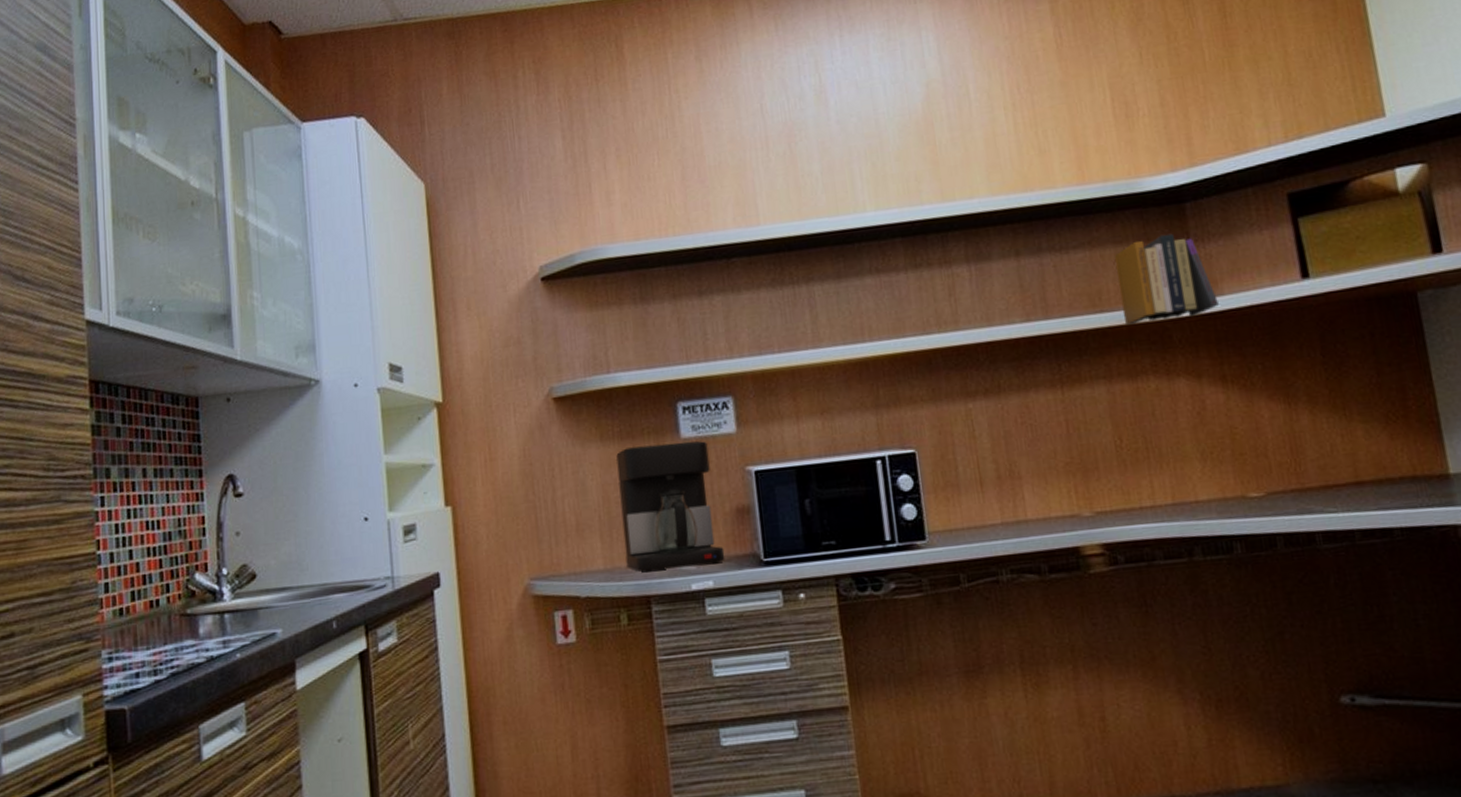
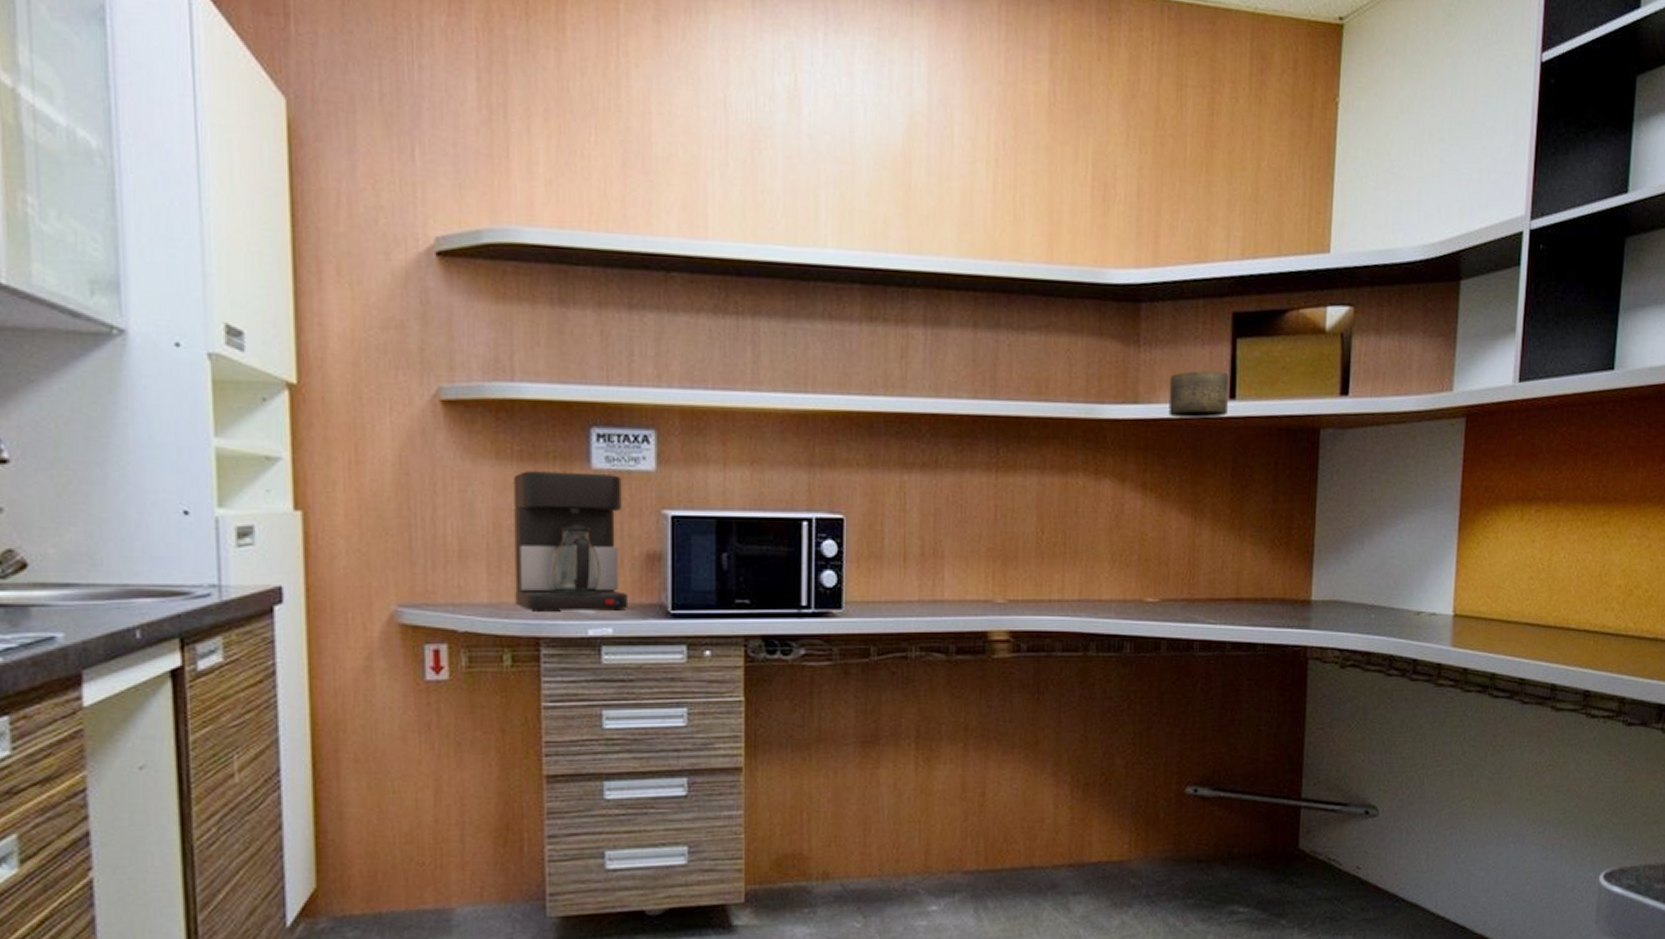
books: present [1114,233,1219,325] -> none [1065,331,1153,421]
decorative box: none [1230,253,1304,307] -> present [1168,371,1229,419]

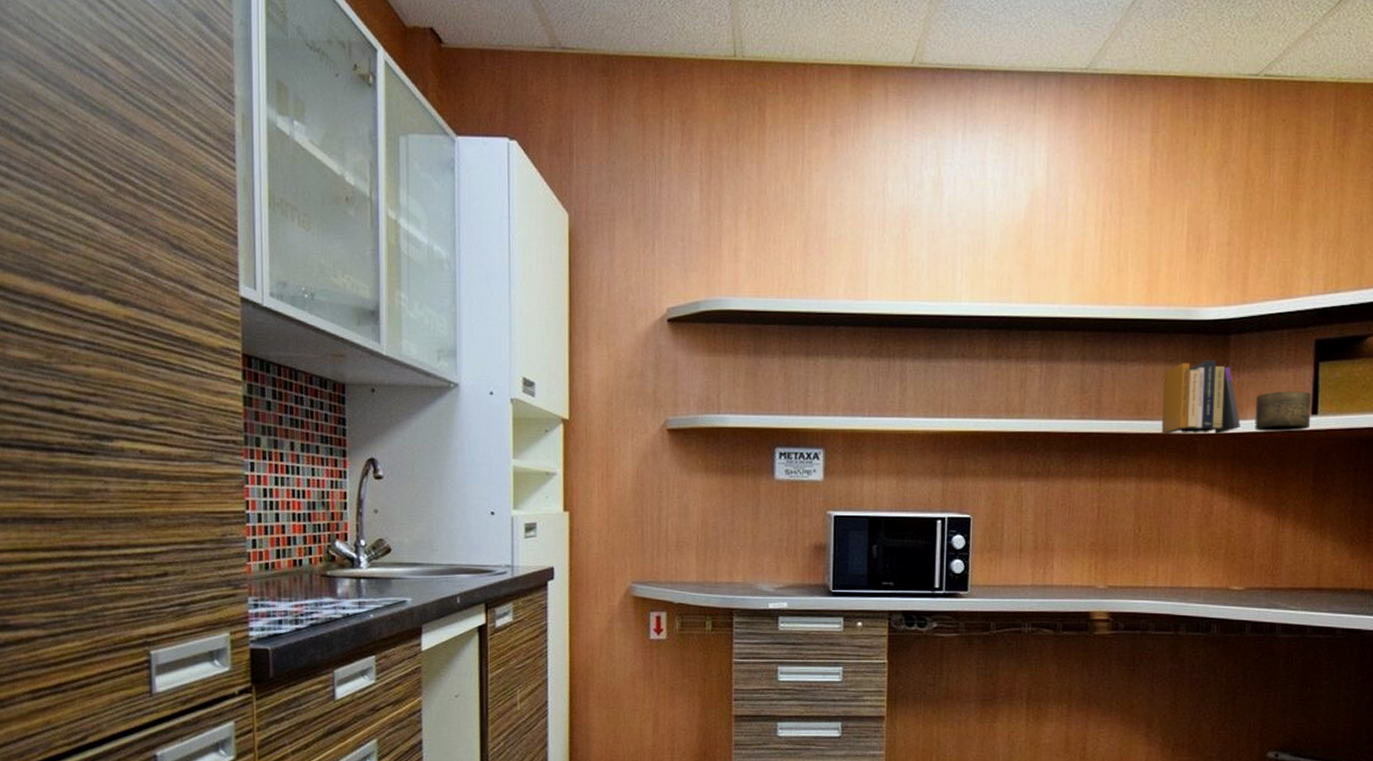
coffee maker: present [514,471,629,612] -> none [716,481,800,589]
books: none [1065,331,1153,421] -> present [1161,360,1240,435]

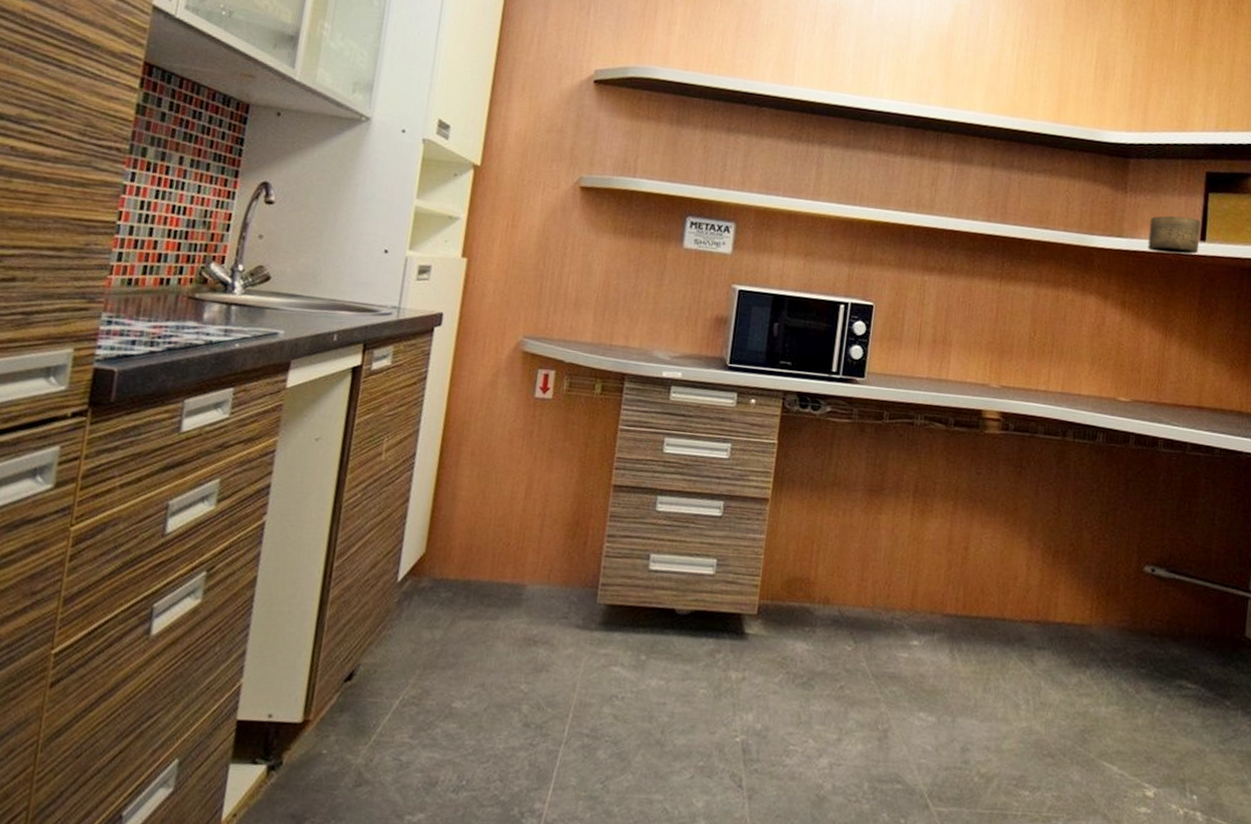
books: present [1161,360,1240,435] -> none [1061,179,1135,250]

